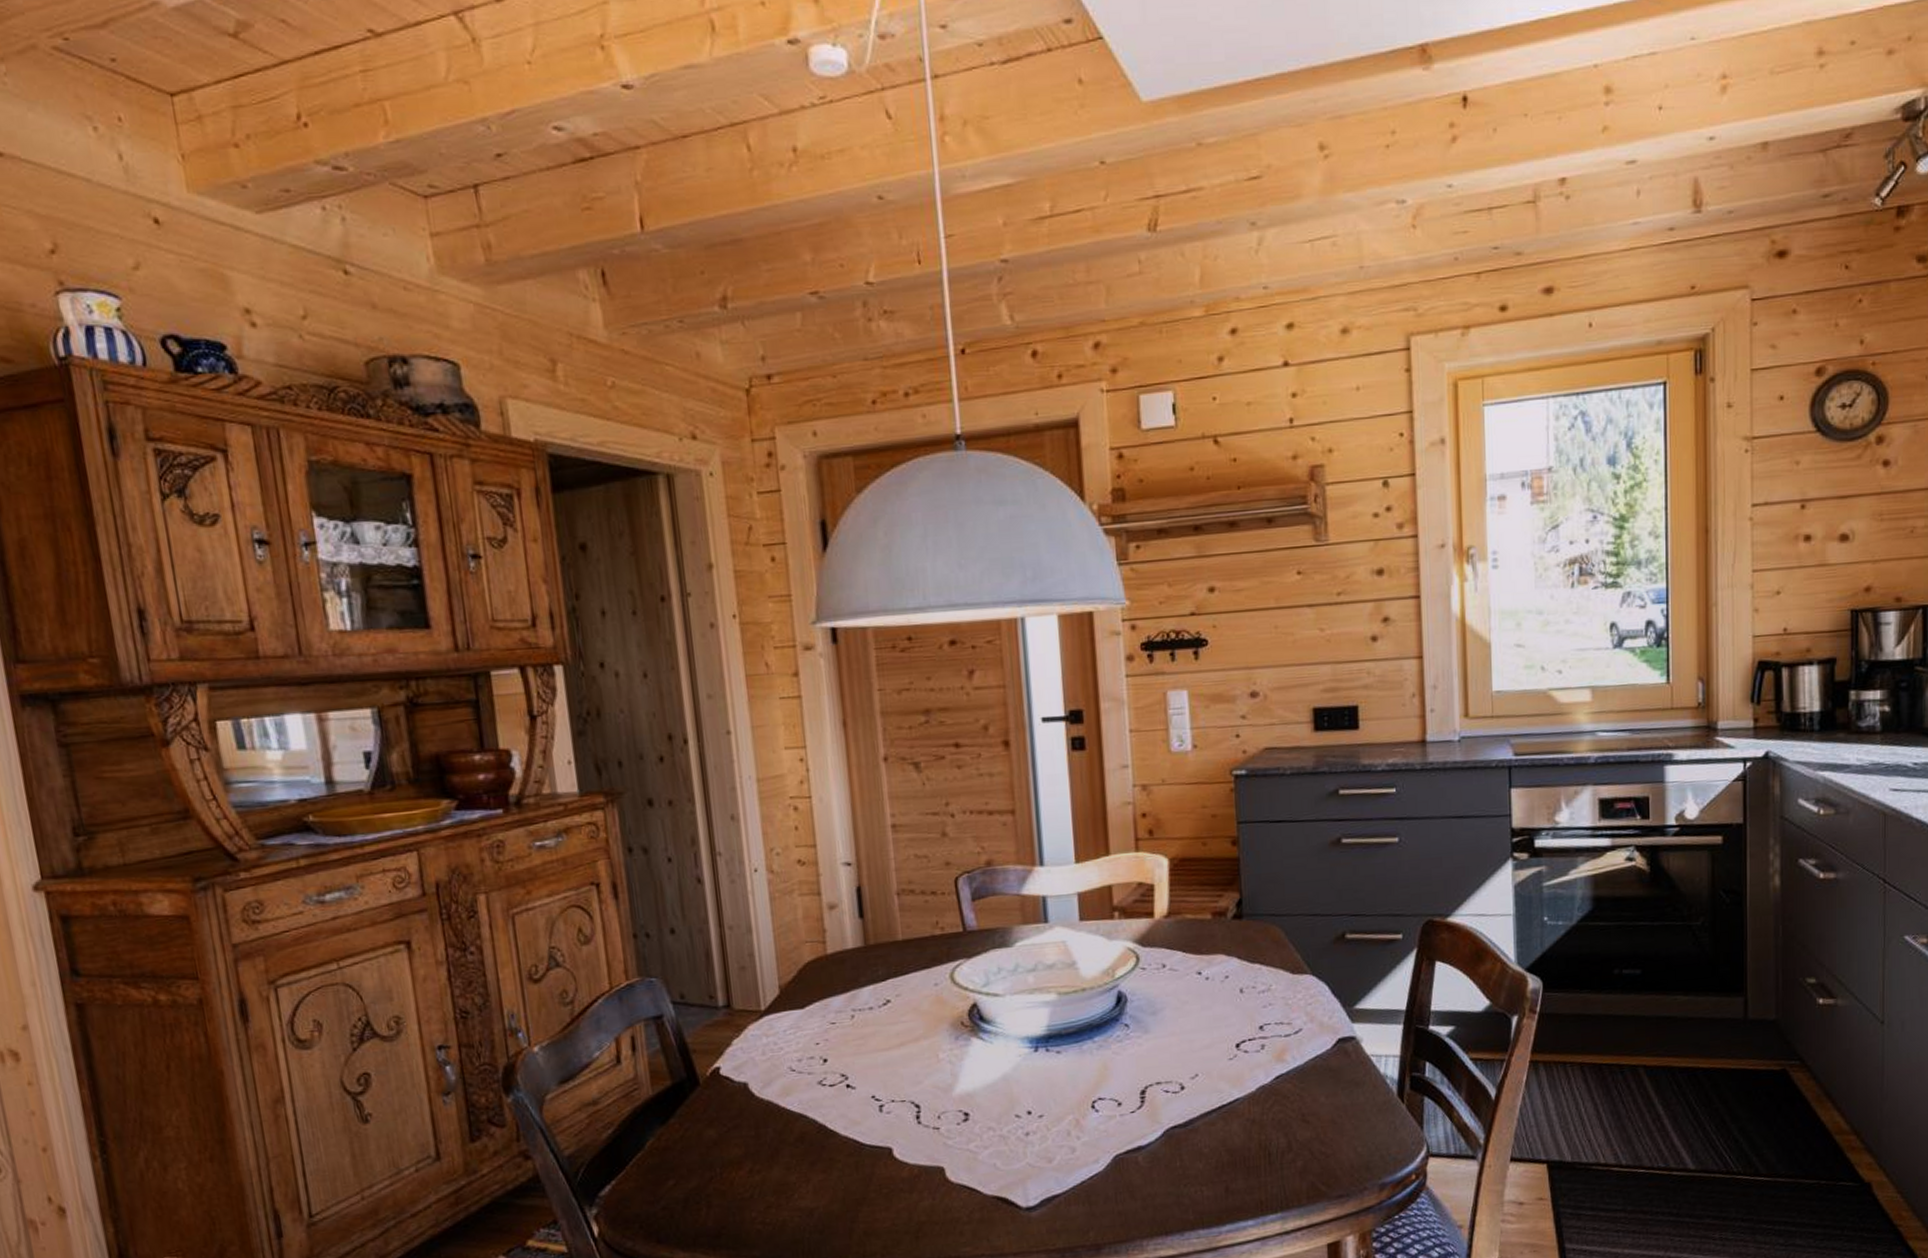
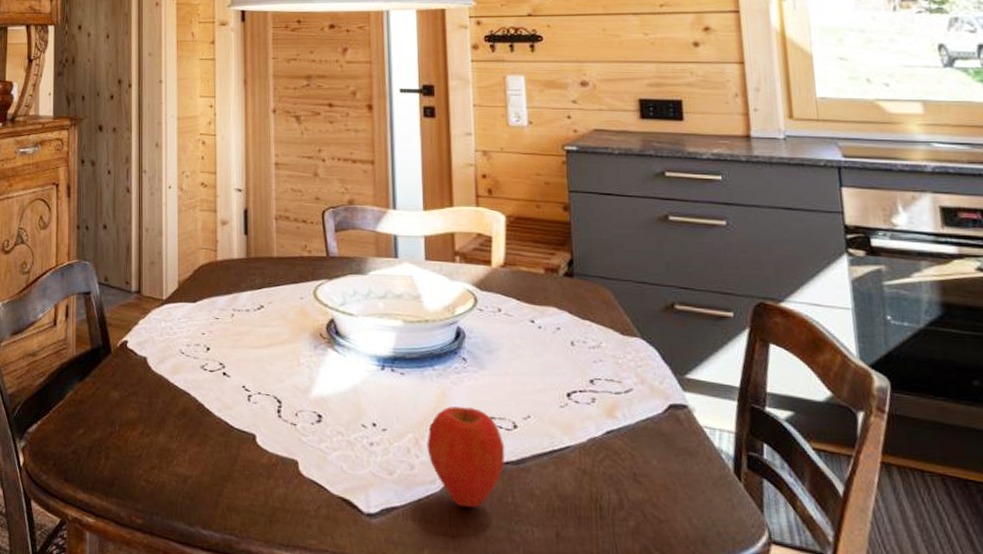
apple: none [1088,1075,1172,1181] -> present [427,406,505,508]

